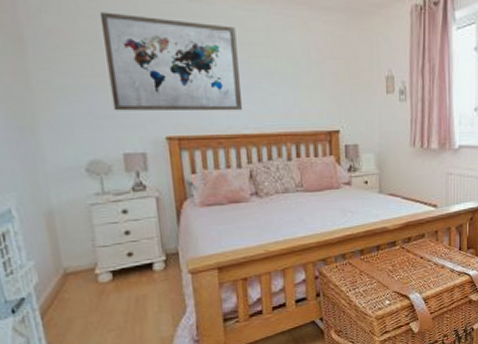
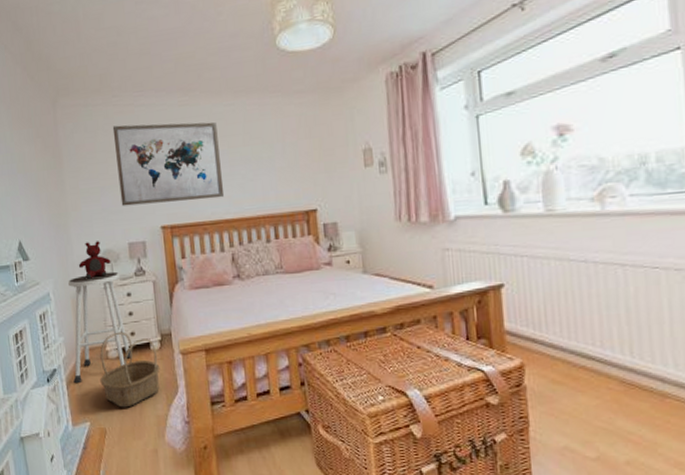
stool: none [39,185,128,313] -> present [68,271,131,384]
teddy bear: none [53,149,101,195] -> present [78,241,111,280]
basket: none [87,252,165,334] -> present [100,331,160,408]

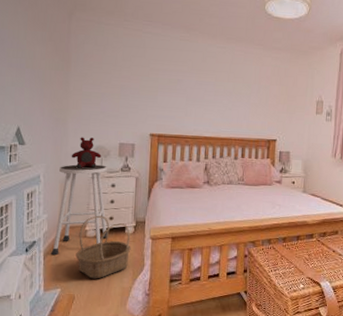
wall art: present [112,122,225,206] -> none [118,45,209,119]

